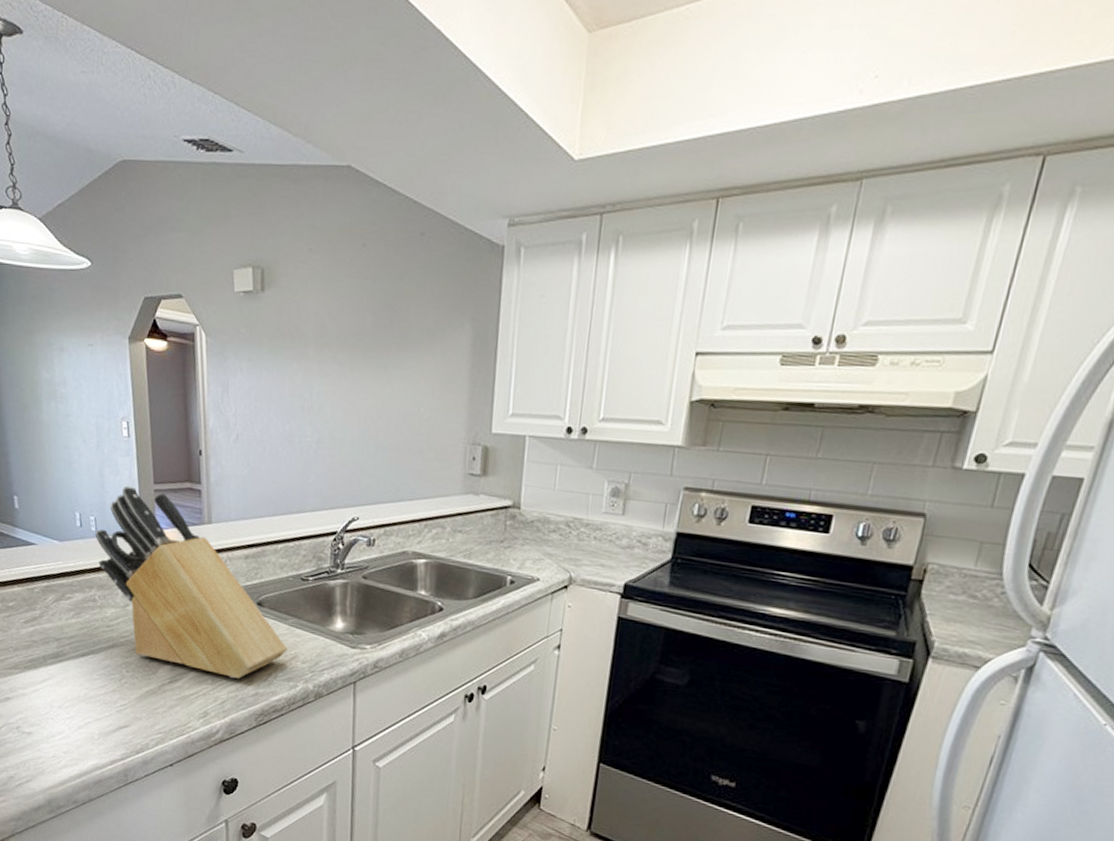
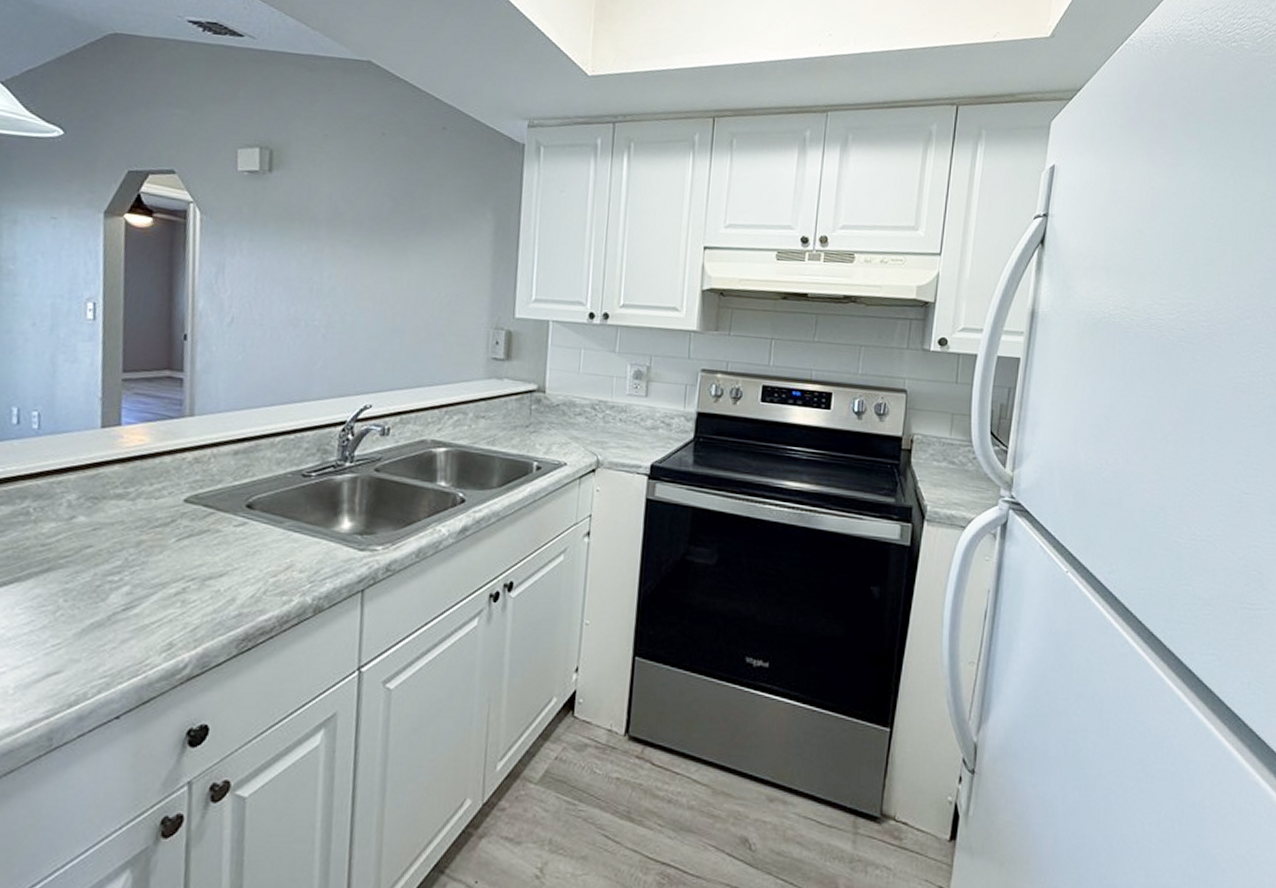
knife block: present [95,485,288,679] -> none [36,374,283,598]

